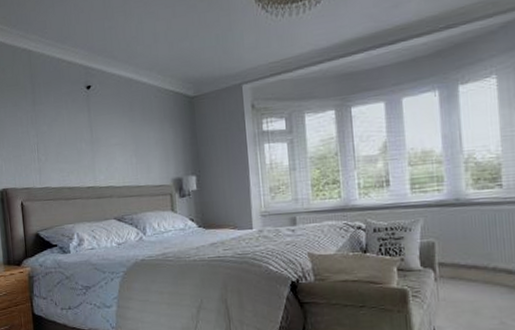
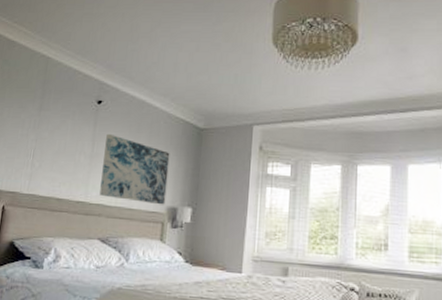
wall art: none [102,117,170,179] -> present [99,133,170,205]

